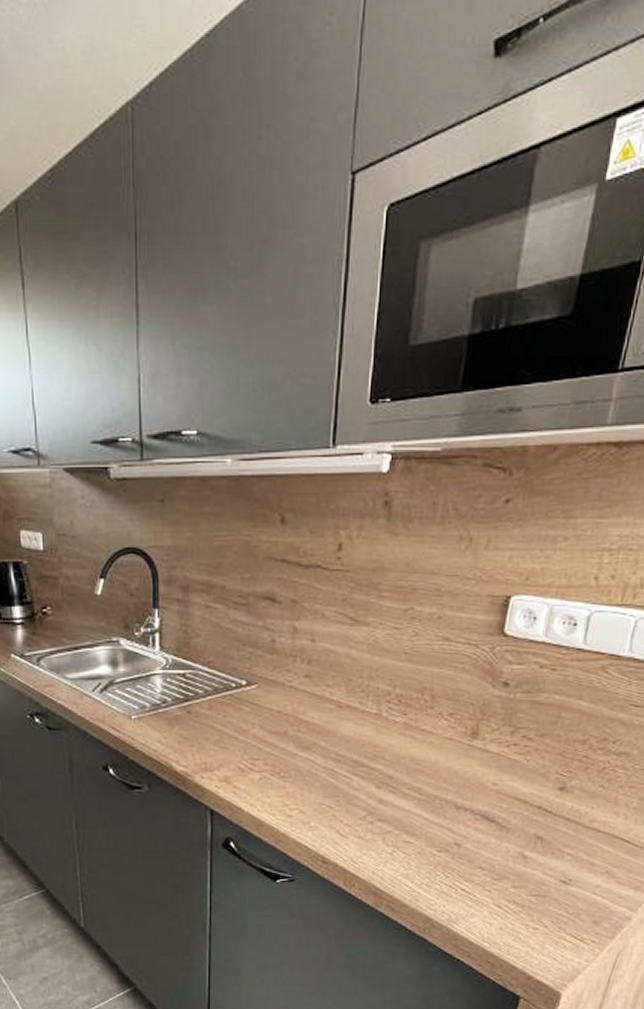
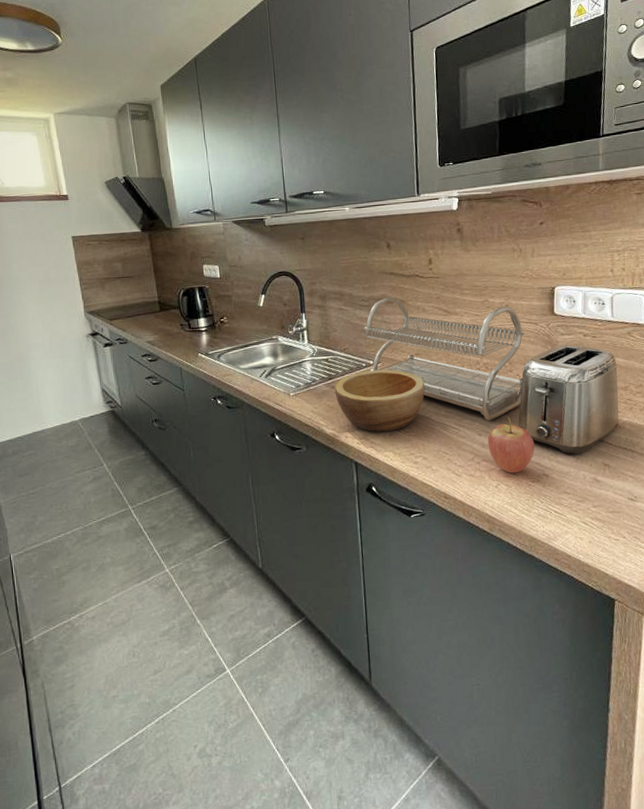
bowl: none [191,693,313,774] -> present [334,369,425,432]
dish rack: none [237,593,458,770] -> present [364,296,525,420]
fruit: none [387,767,449,839] -> present [487,416,535,474]
toaster: none [430,677,579,822] -> present [517,344,619,455]

